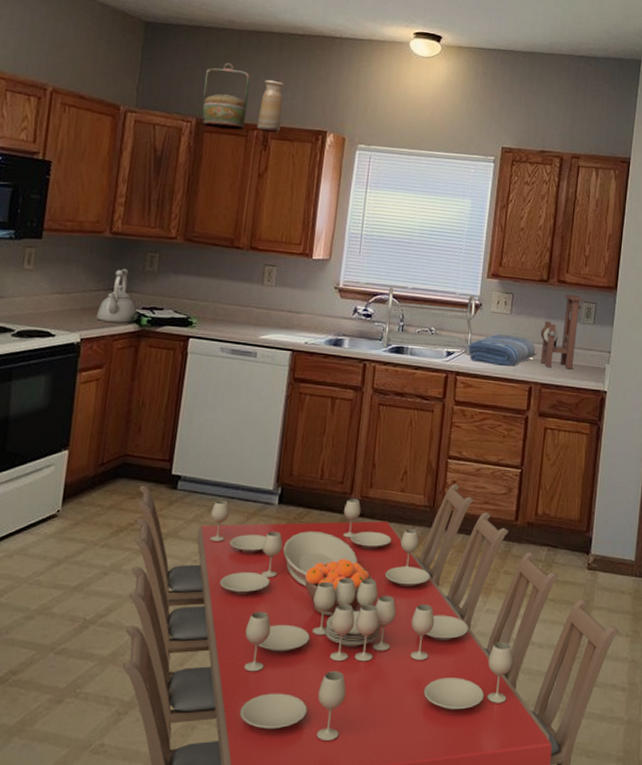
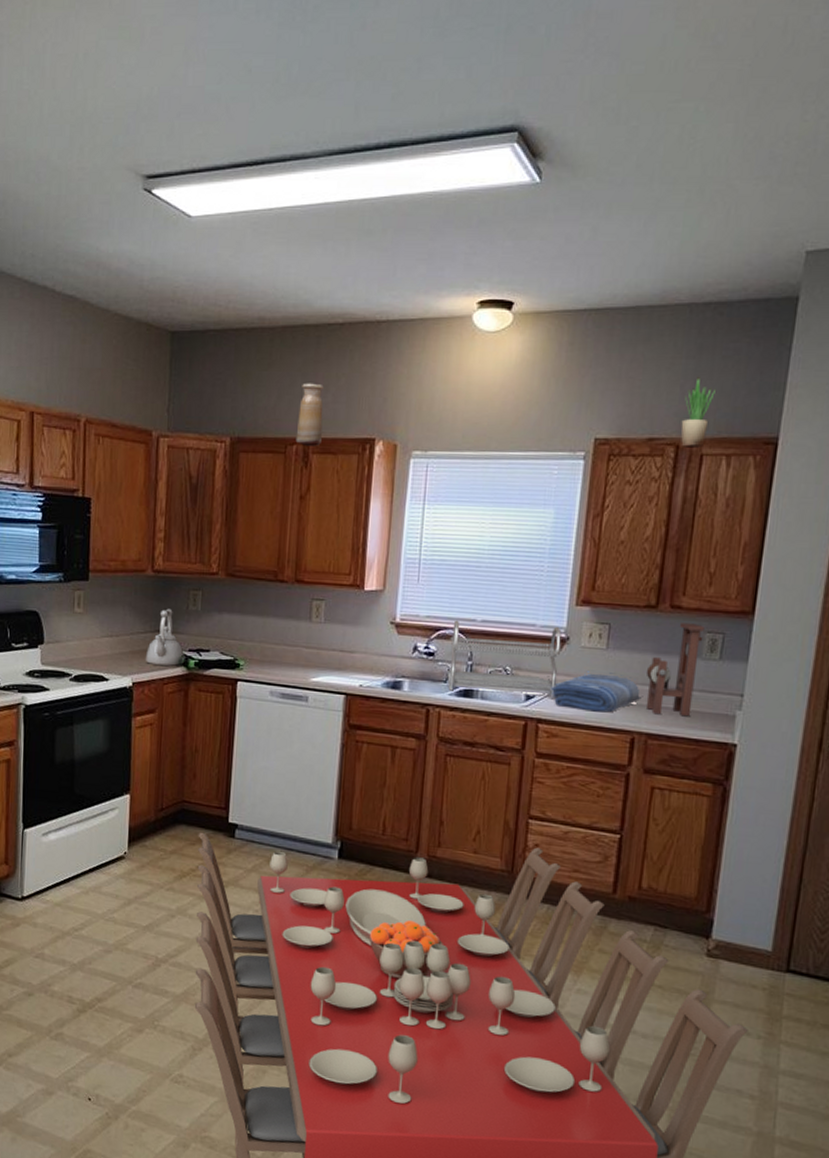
decorative basket: present [202,63,250,131] -> none [236,368,286,448]
potted plant: none [564,109,587,161] -> present [680,377,716,448]

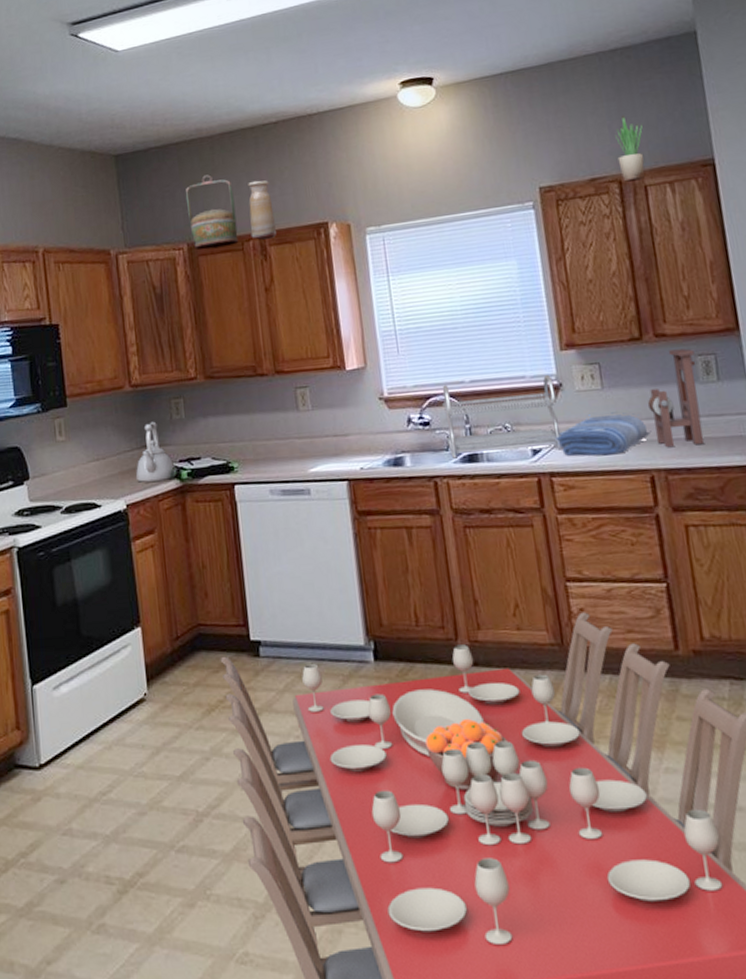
decorative basket: none [236,368,286,448] -> present [185,174,239,250]

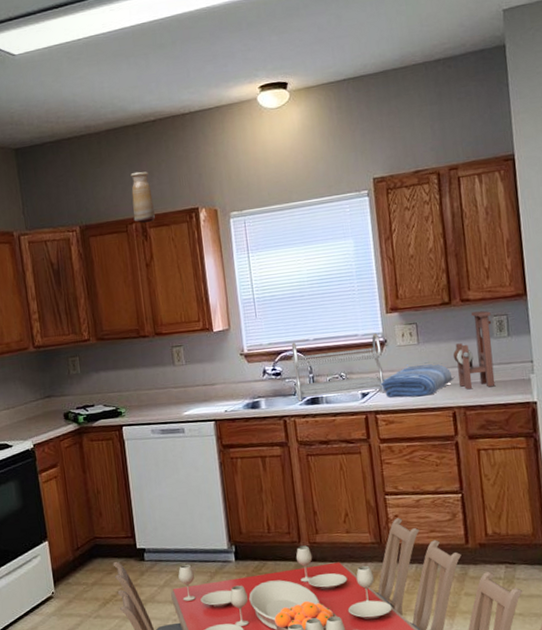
kettle: present [135,421,177,483] -> none [40,376,75,427]
decorative basket: present [185,174,239,250] -> none [77,166,123,232]
potted plant: present [615,116,645,182] -> none [436,117,459,174]

